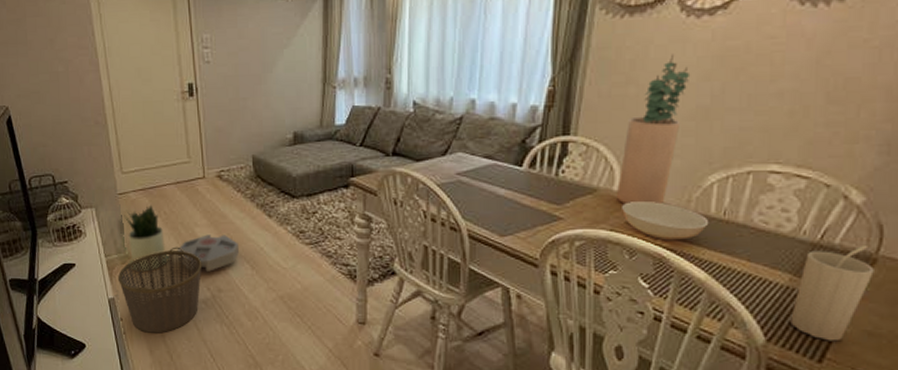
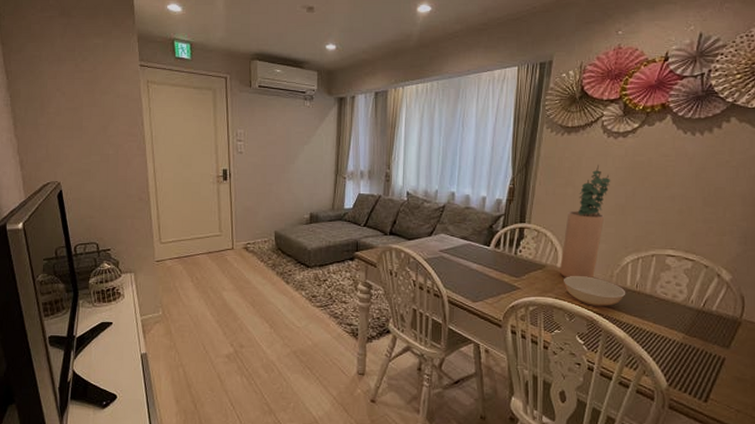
basket: present [117,246,202,333] -> none [150,308,228,385]
planter: present [123,204,169,272] -> none [159,271,198,330]
robot vacuum: present [177,234,240,272] -> none [205,298,261,330]
cup: present [791,244,874,342] -> none [685,311,739,385]

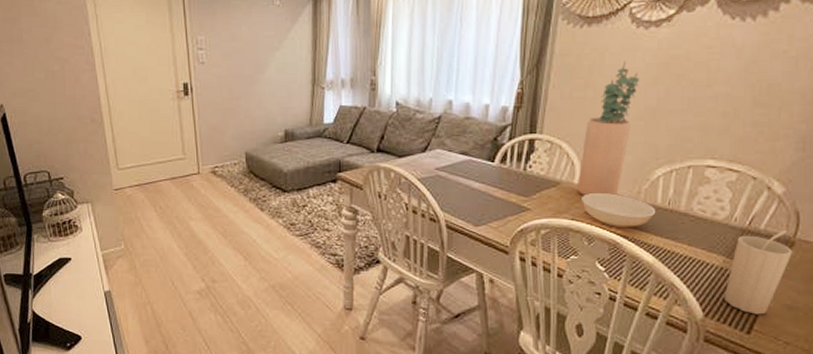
cup: none [685,311,739,385] -> present [724,229,792,315]

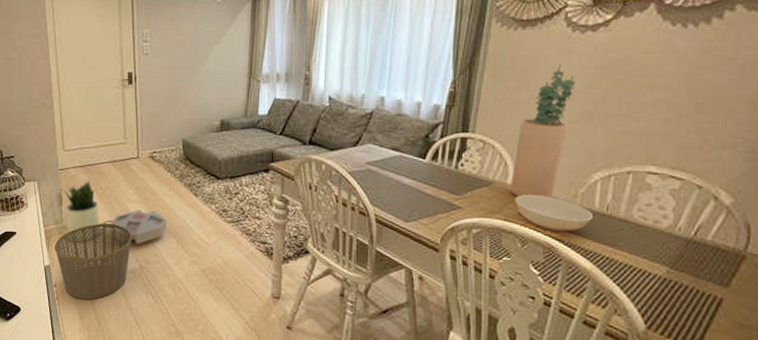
basket: none [113,240,197,324] -> present [54,220,133,300]
planter: none [119,199,165,265] -> present [63,180,102,242]
robot vacuum: none [172,228,233,263] -> present [110,210,167,244]
cup: present [724,229,792,315] -> none [668,242,743,331]

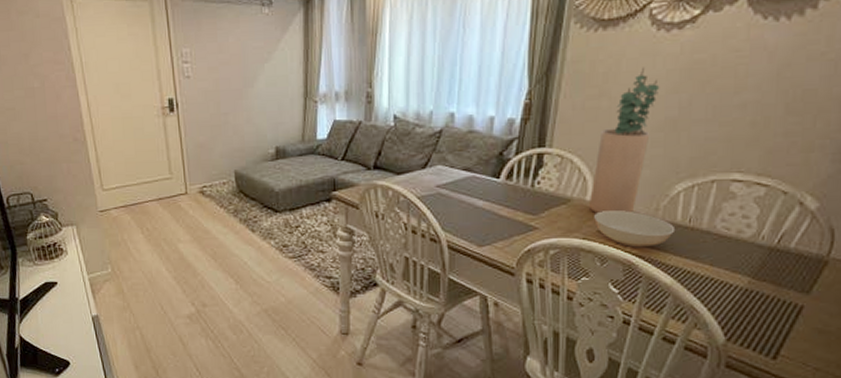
basket: present [54,220,133,300] -> none [100,263,187,349]
planter: present [63,180,102,242] -> none [105,221,153,288]
robot vacuum: present [110,210,167,244] -> none [160,250,224,287]

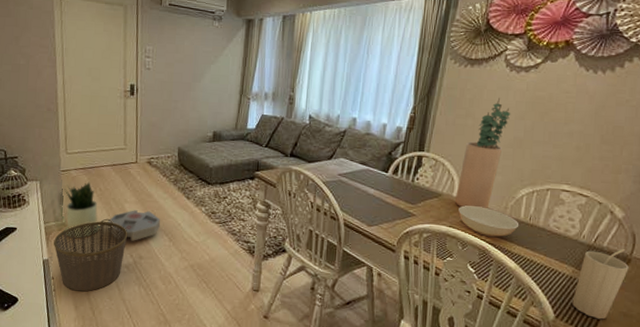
basket: none [100,263,187,349] -> present [53,218,128,292]
planter: none [105,221,153,288] -> present [64,181,100,238]
robot vacuum: none [160,250,224,287] -> present [107,210,161,241]
cup: none [749,248,825,339] -> present [572,248,629,320]

